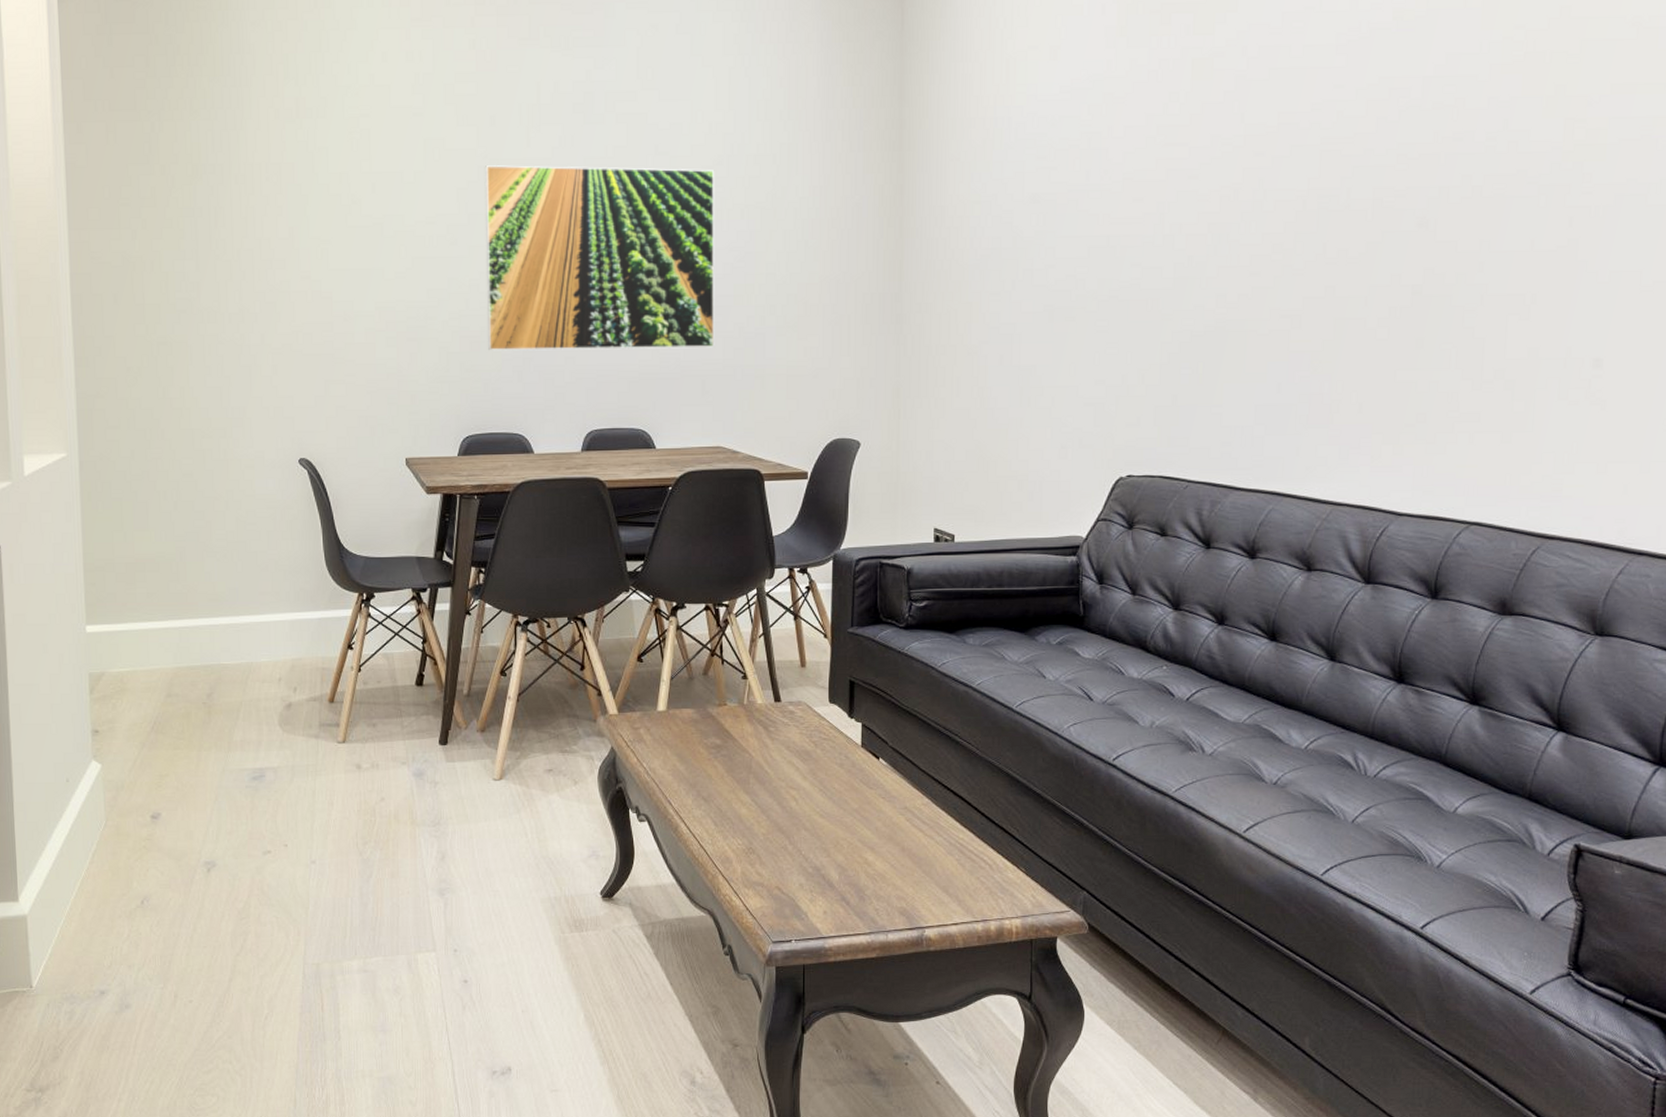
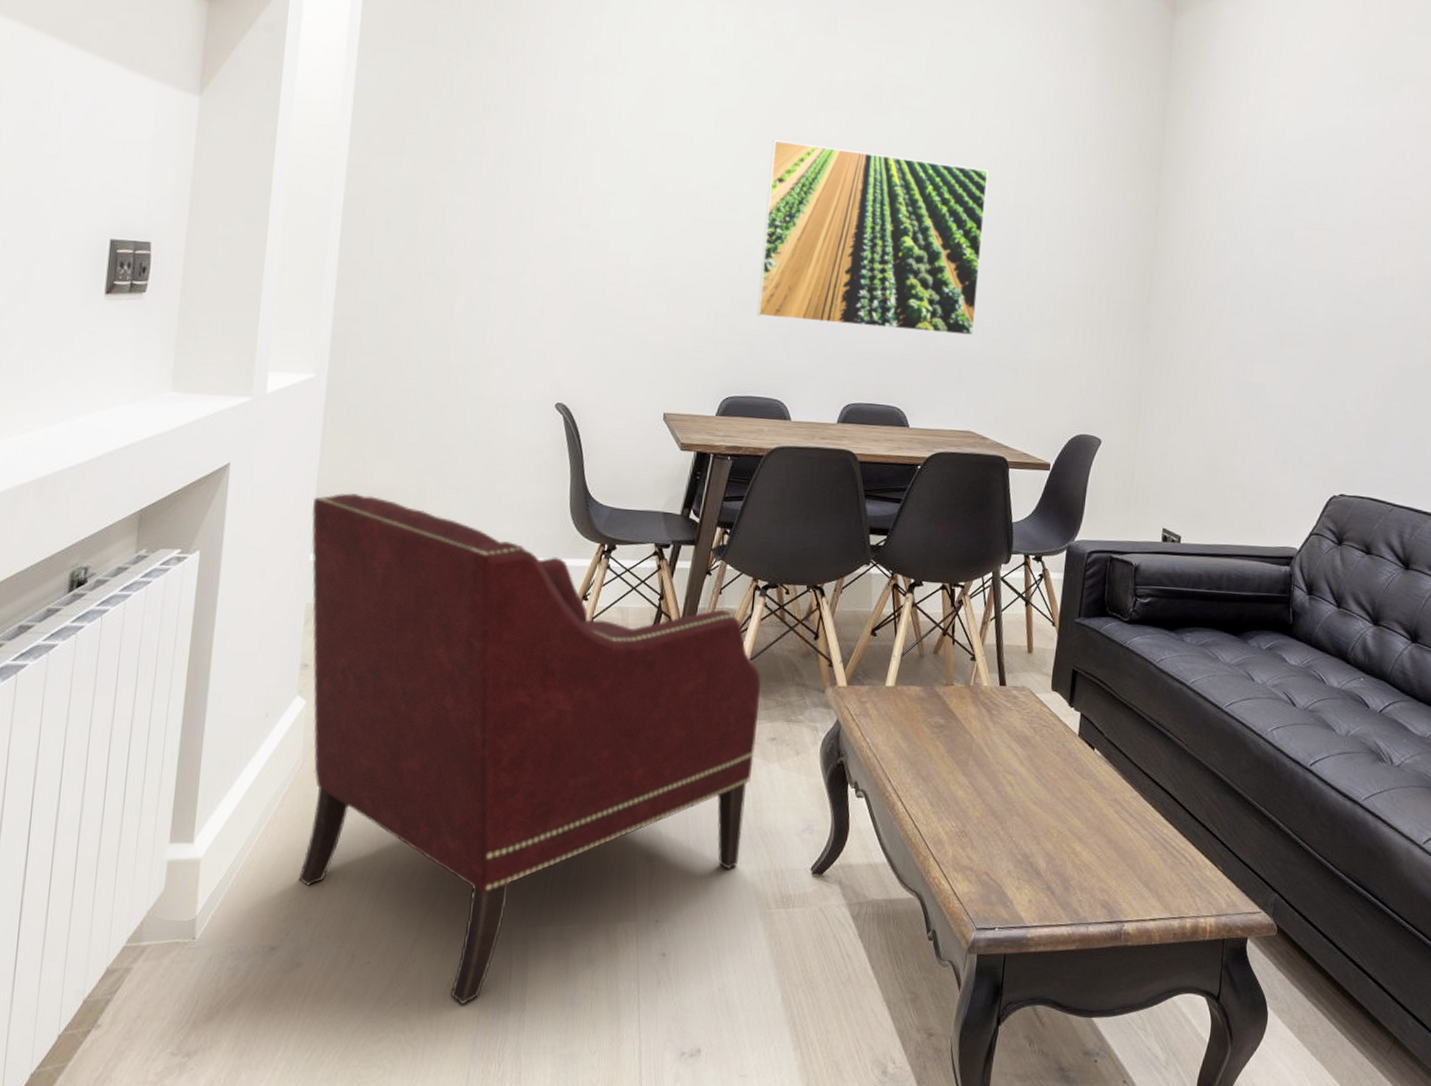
armchair: none [81,565,534,1036] -> present [298,493,762,1005]

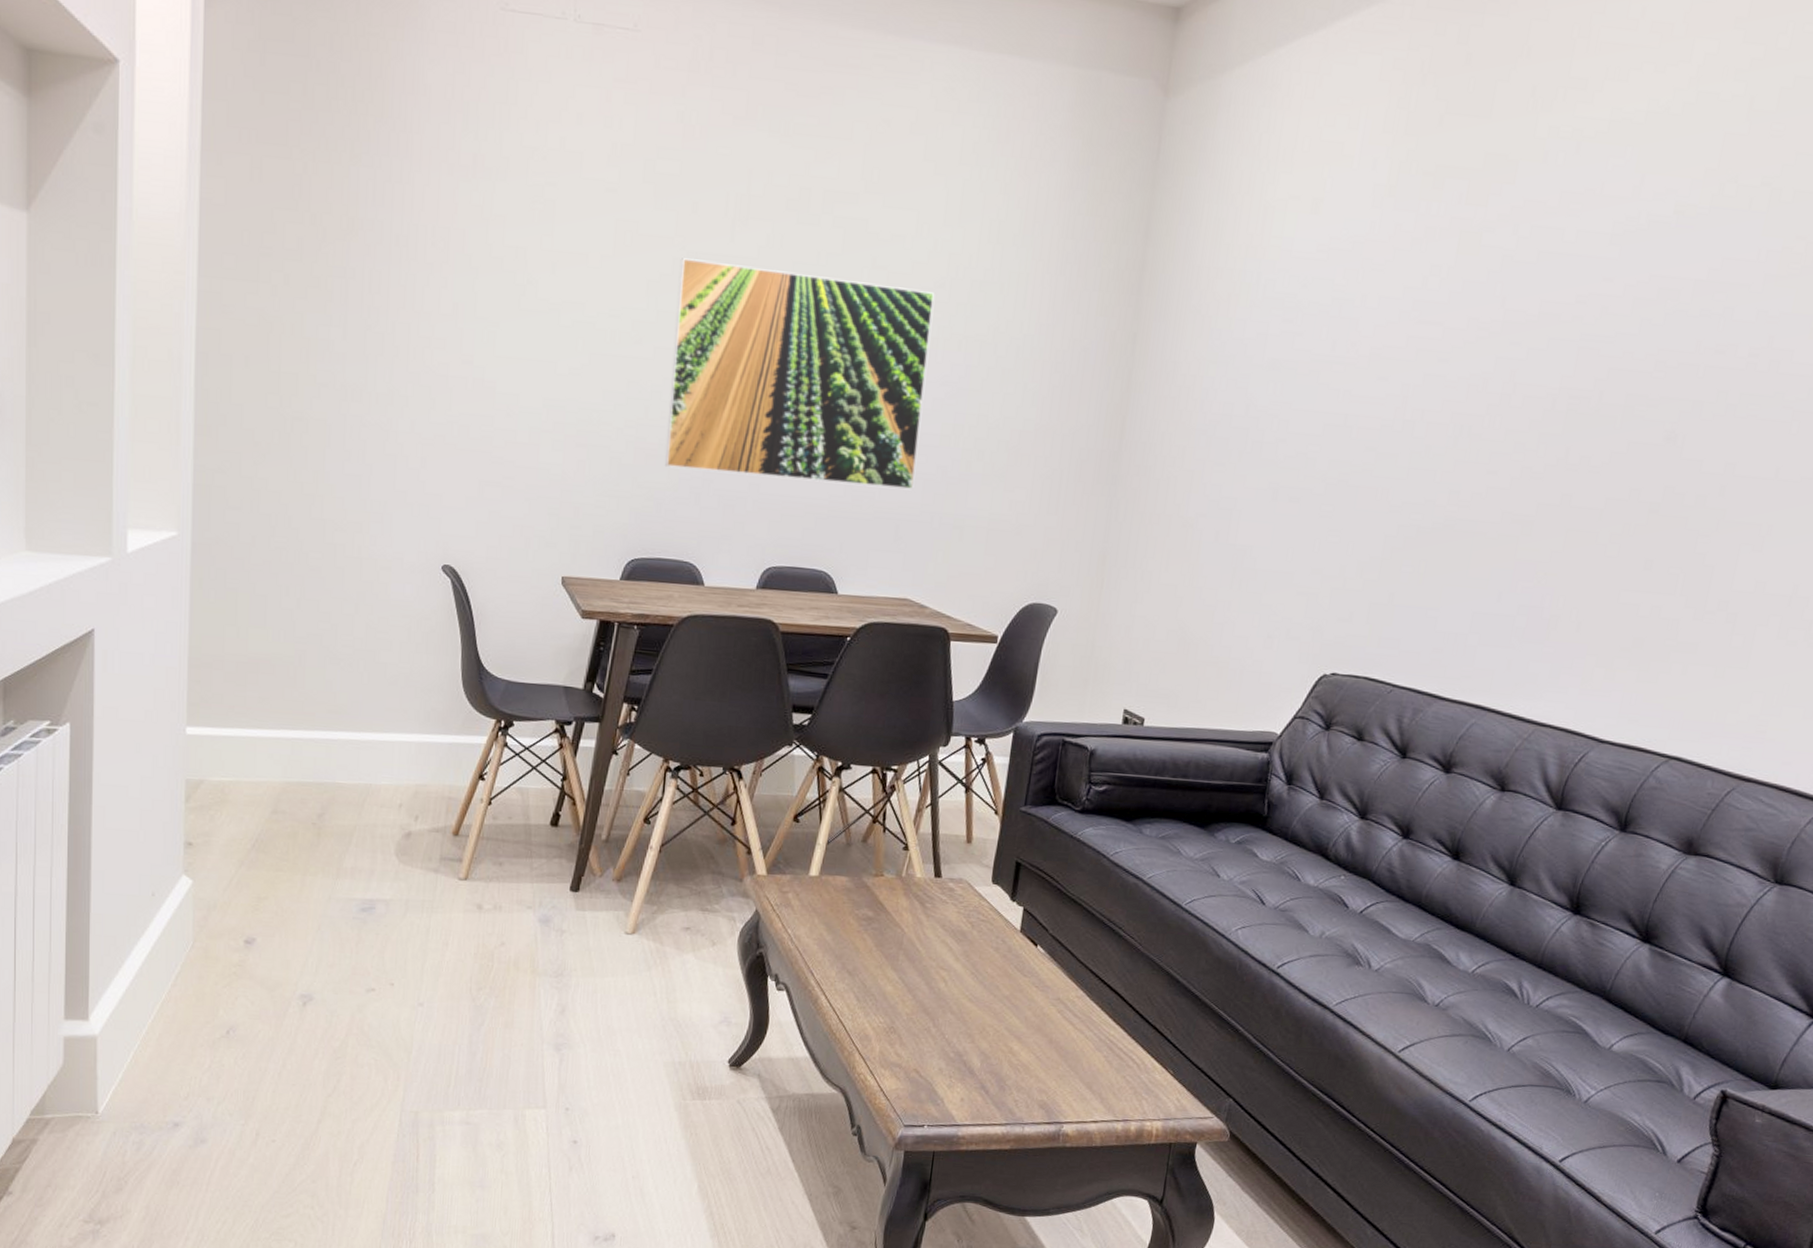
armchair: present [298,493,762,1005] -> none [184,662,674,1185]

